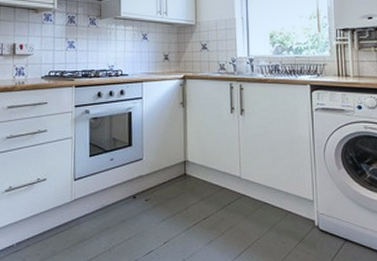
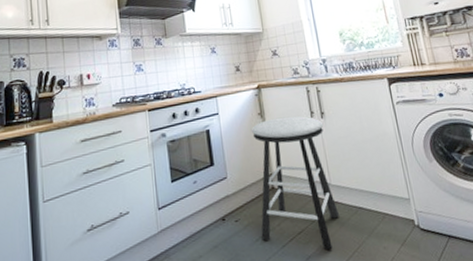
stool: none [168,109,244,238] -> present [251,116,339,250]

